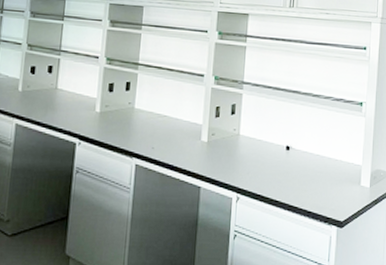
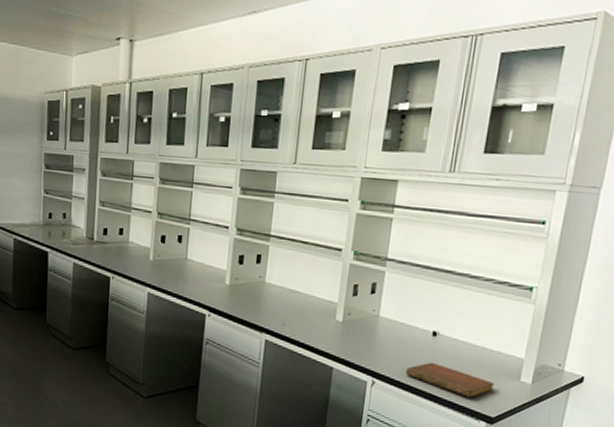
notebook: none [265,174,340,205] -> present [405,362,494,398]

